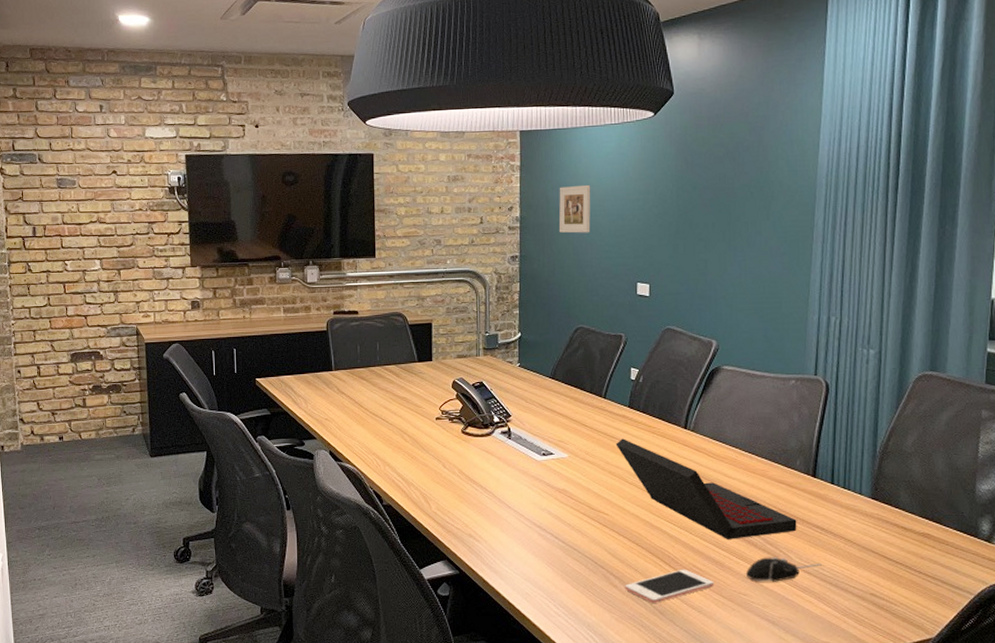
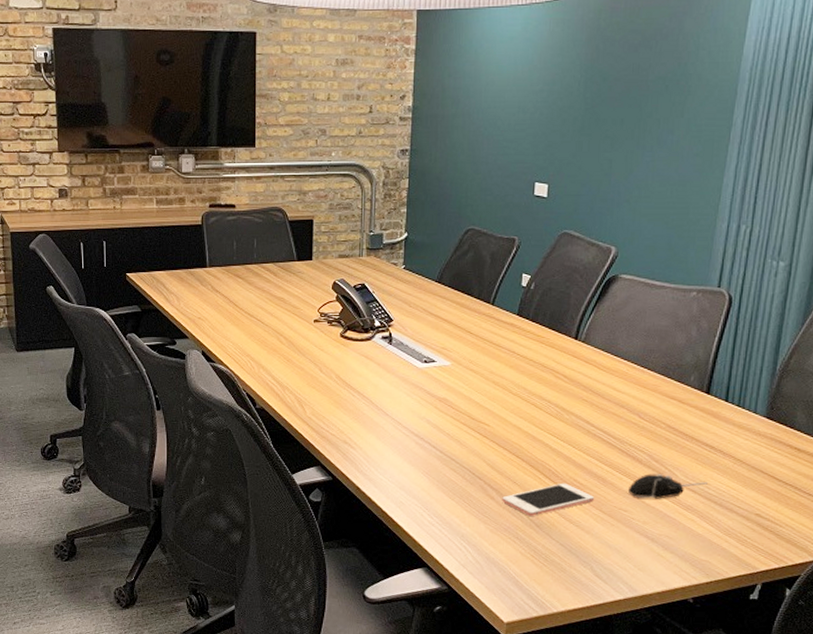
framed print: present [558,184,591,233] -> none [454,72,491,126]
laptop: present [615,438,797,539] -> none [501,348,686,455]

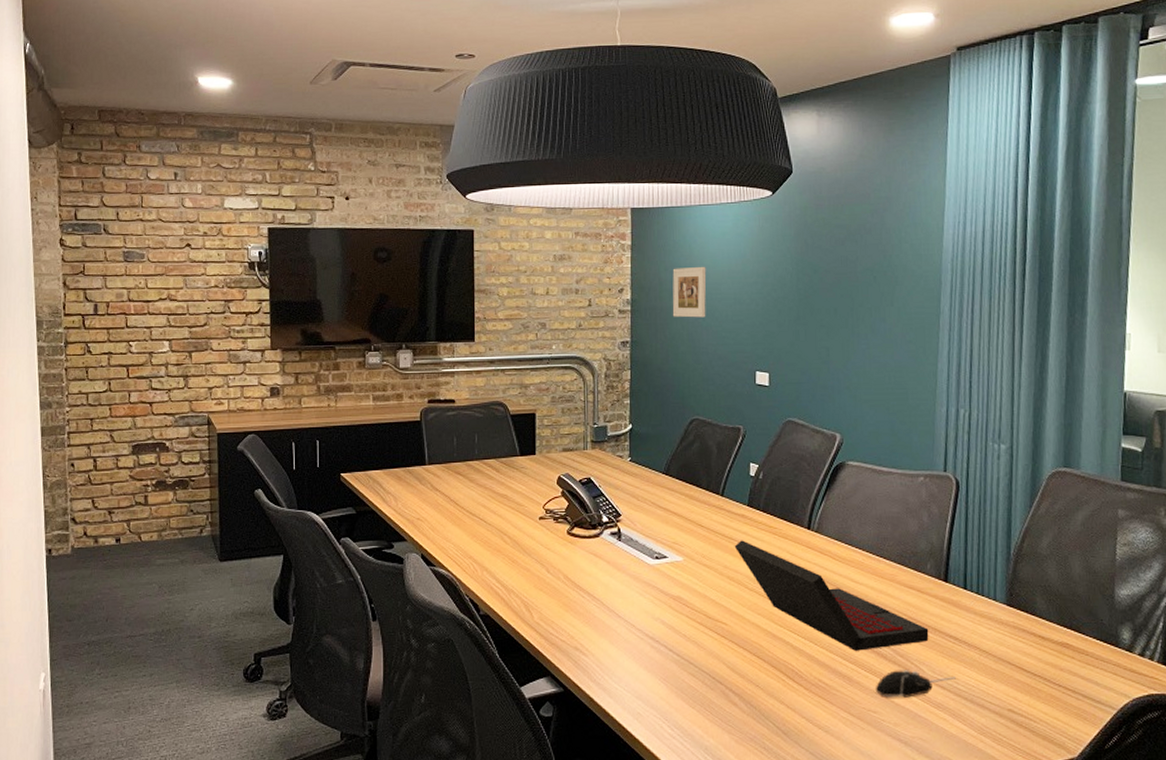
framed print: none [454,72,491,126] -> present [672,266,707,318]
laptop: none [501,348,686,455] -> present [734,540,929,651]
cell phone: present [502,483,595,517] -> none [745,684,842,724]

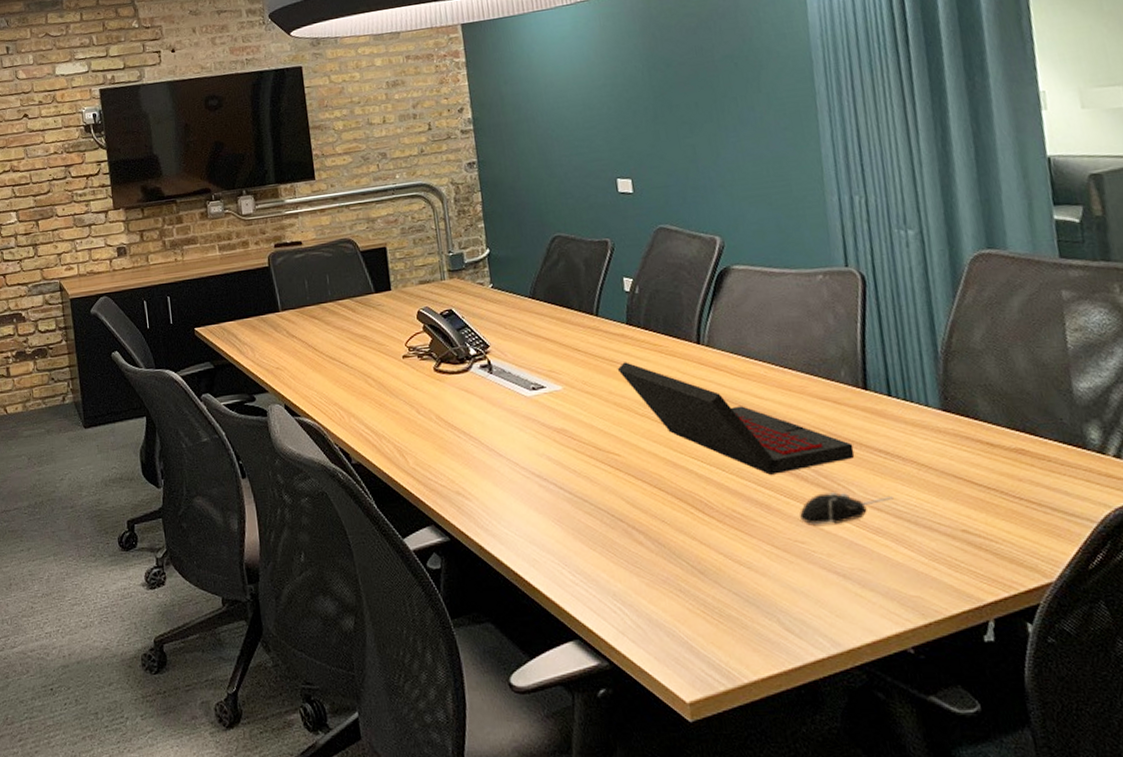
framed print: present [672,266,707,318] -> none [513,74,555,131]

